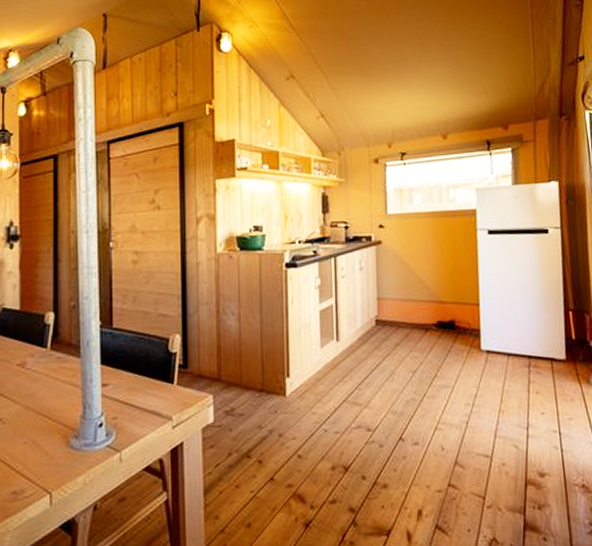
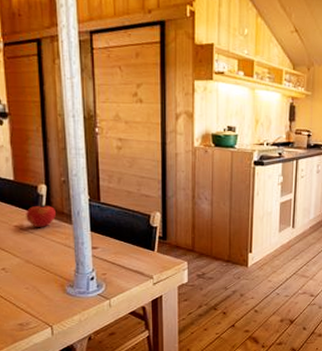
apple: none [30,332,63,364] -> present [26,201,56,227]

